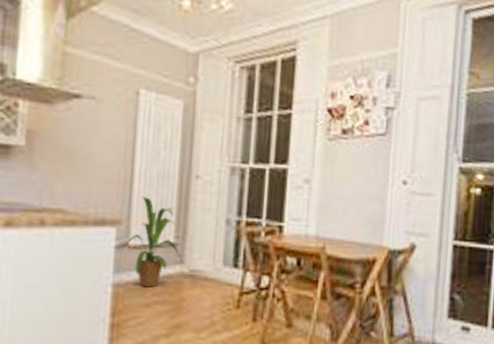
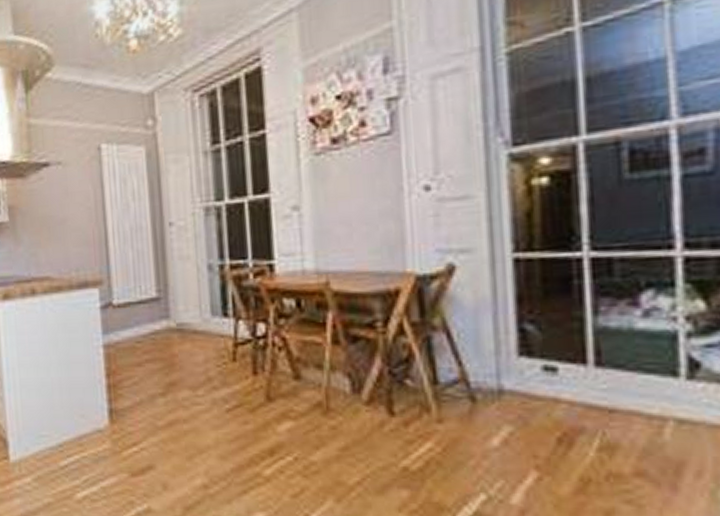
house plant: present [122,197,183,288] -> none [107,253,169,346]

